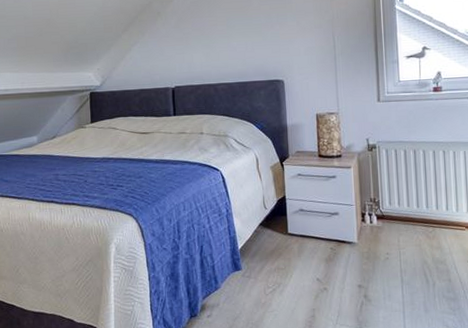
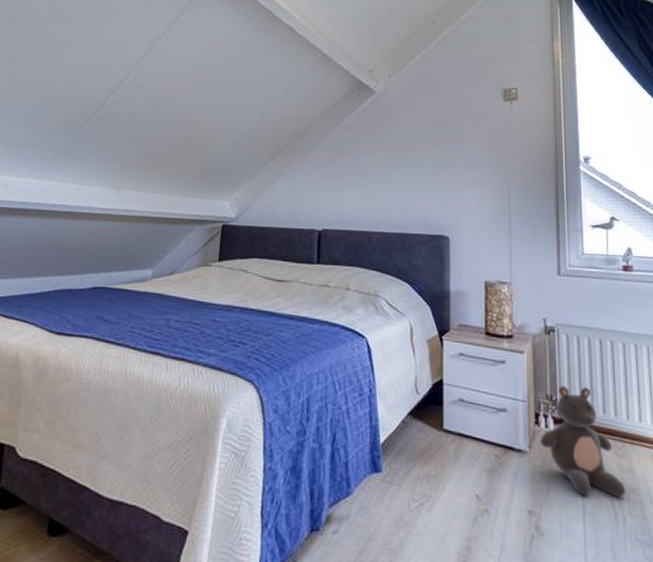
teddy bear: none [366,189,436,270] -> present [540,386,626,498]

